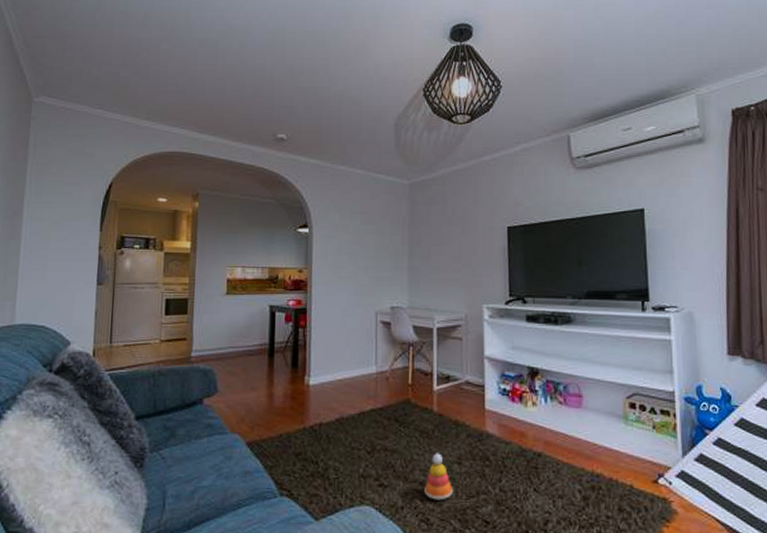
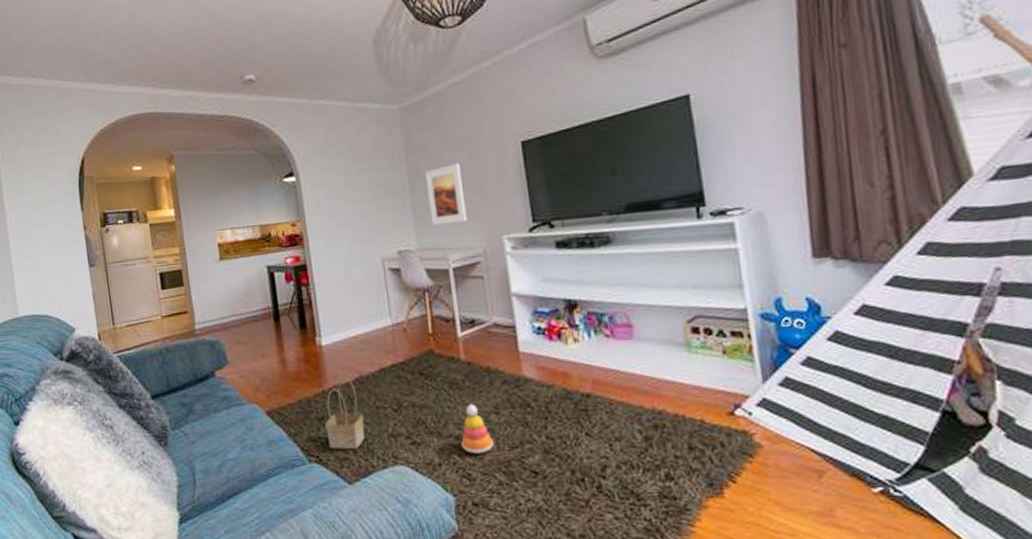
basket: none [301,417,339,486] -> present [325,377,365,449]
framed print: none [423,237,455,289] -> present [424,163,468,226]

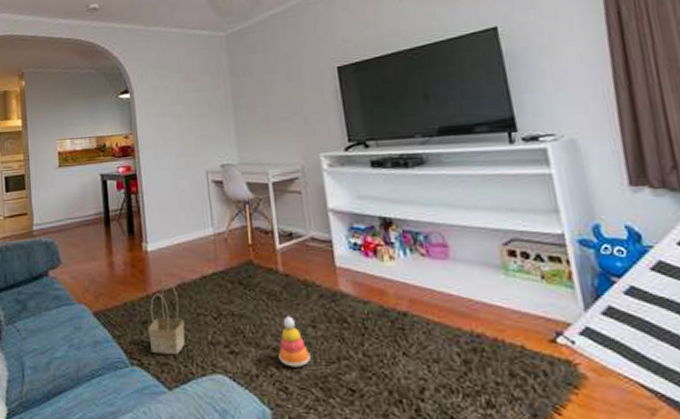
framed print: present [424,163,468,226] -> none [247,85,287,142]

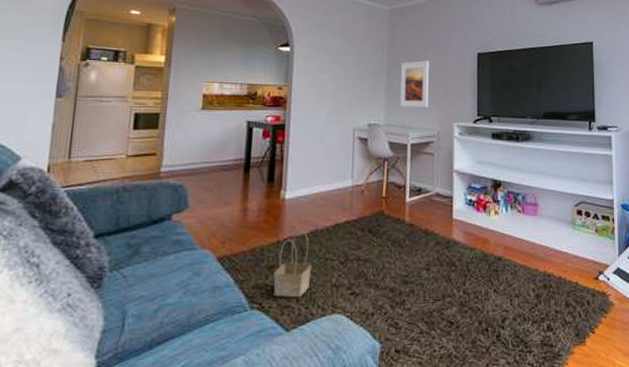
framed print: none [247,85,287,142] -> present [400,60,429,108]
stacking toy: present [279,316,311,367] -> none [394,261,421,305]

